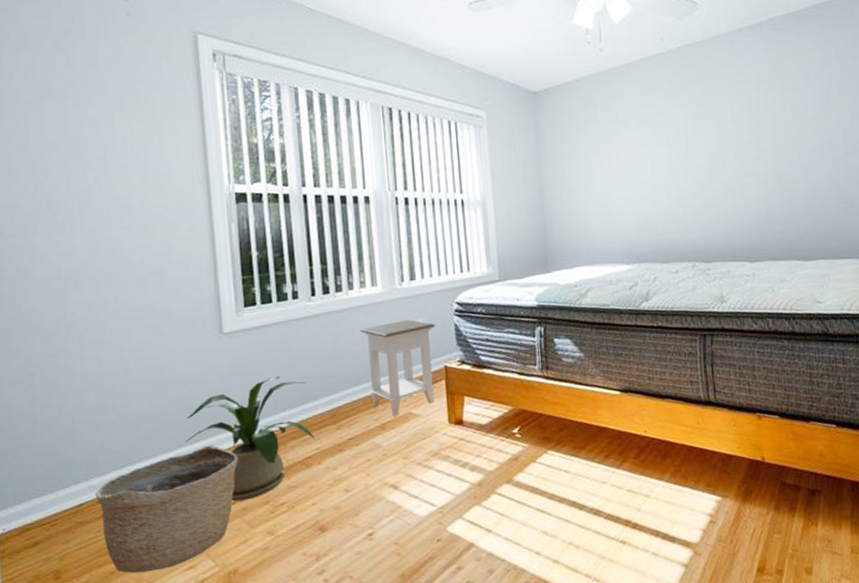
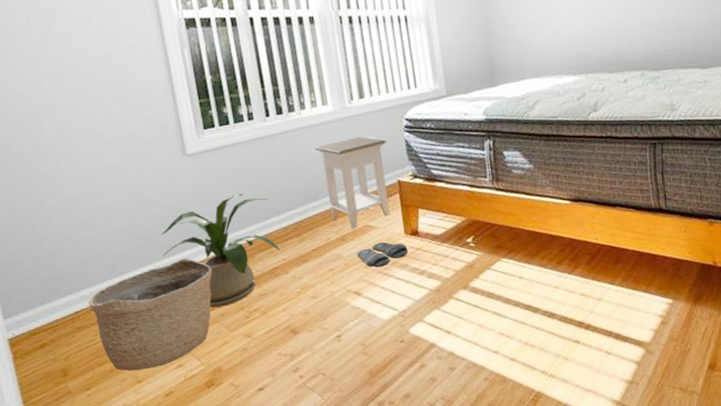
slippers: none [396,431,450,458] -> present [357,242,408,267]

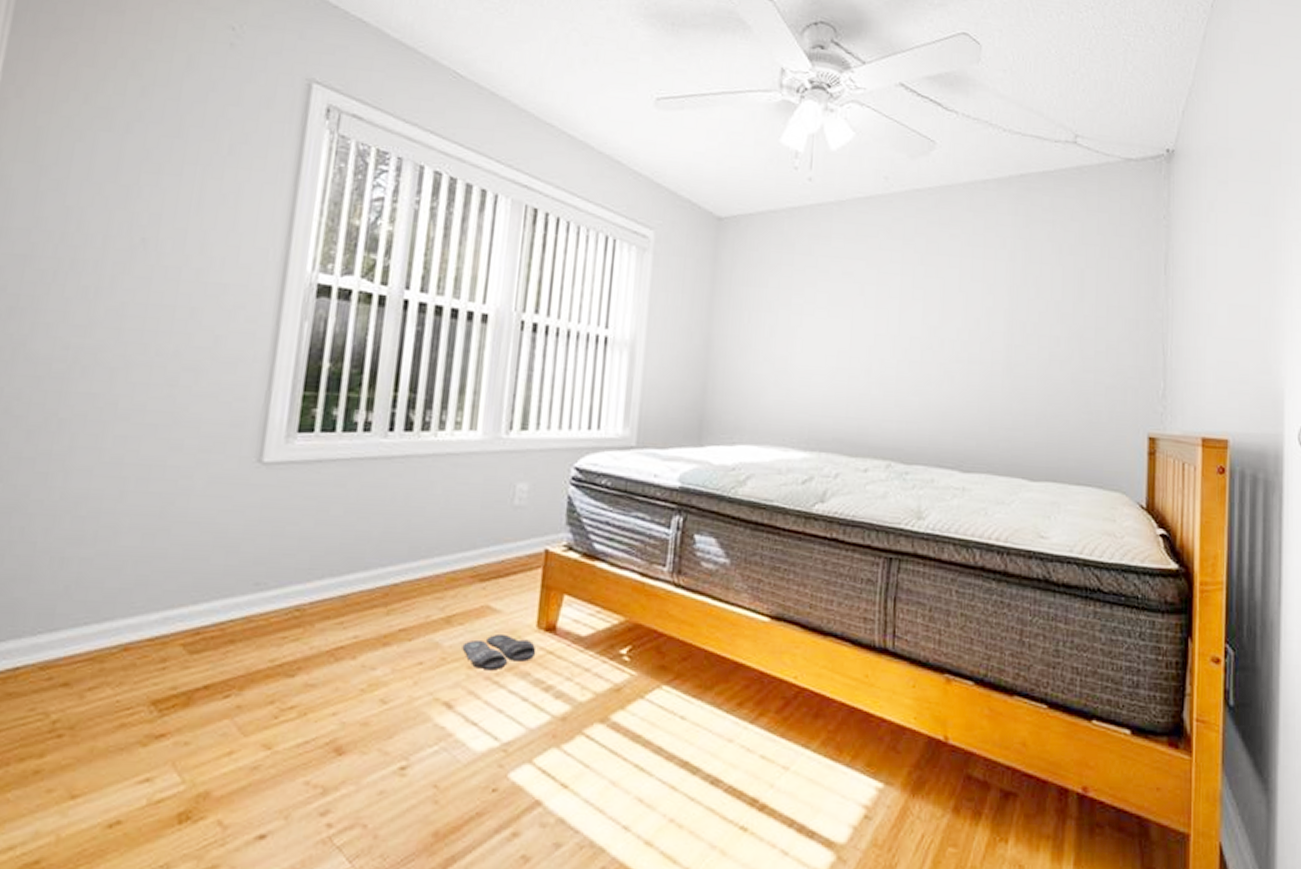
basket: present [88,258,213,372] -> none [36,611,247,778]
house plant: present [161,193,280,308] -> none [179,529,359,695]
nightstand: present [314,136,391,229] -> none [440,480,544,608]

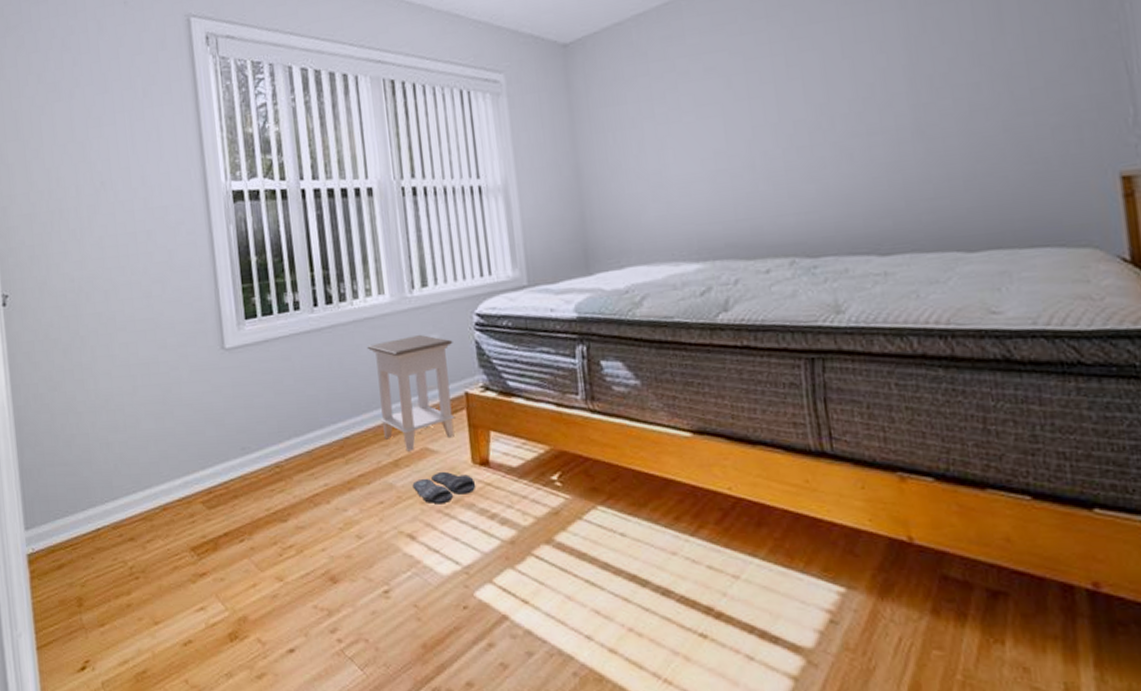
nightstand: none [440,480,544,608] -> present [367,334,456,452]

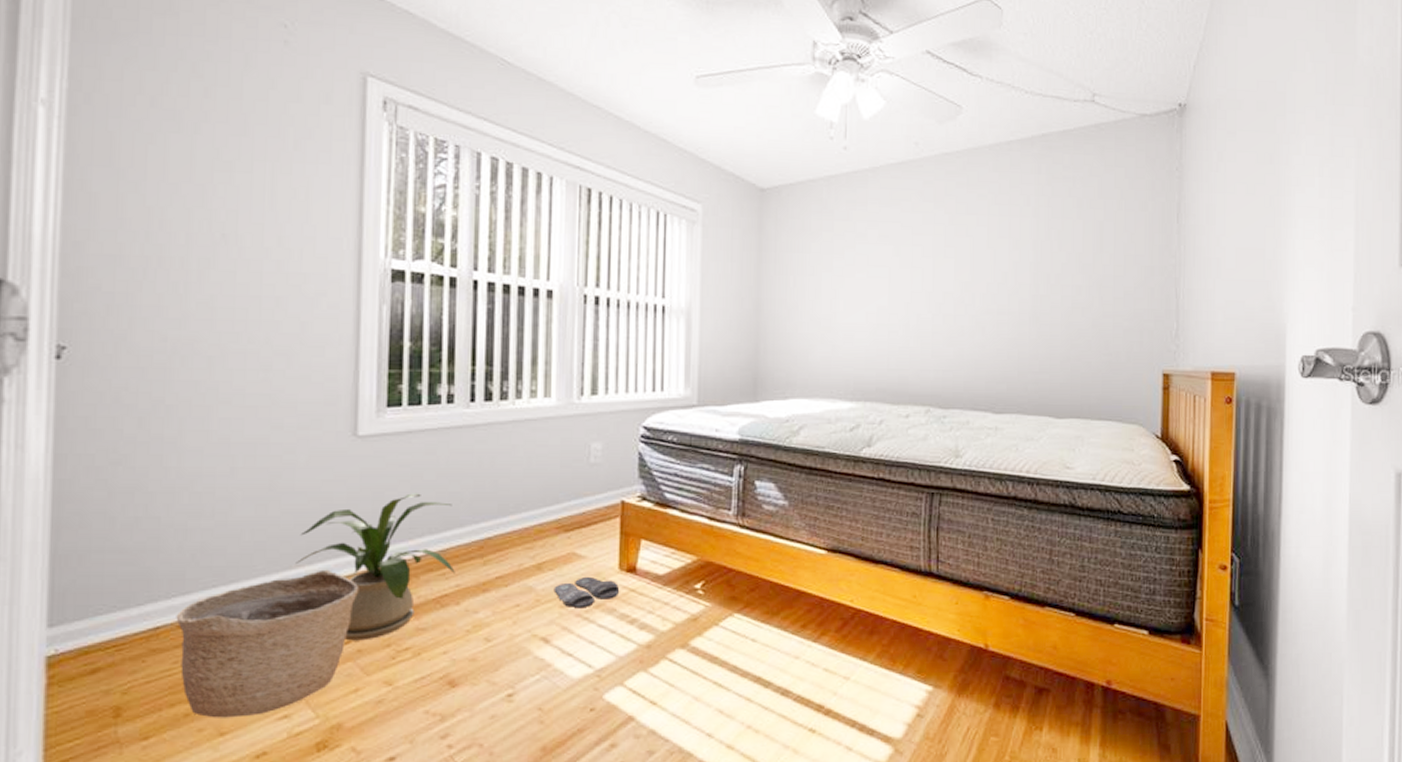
basket: none [110,473,245,609] -> present [176,569,359,718]
house plant: none [192,398,322,539] -> present [295,493,455,641]
nightstand: present [367,334,456,452] -> none [524,440,616,556]

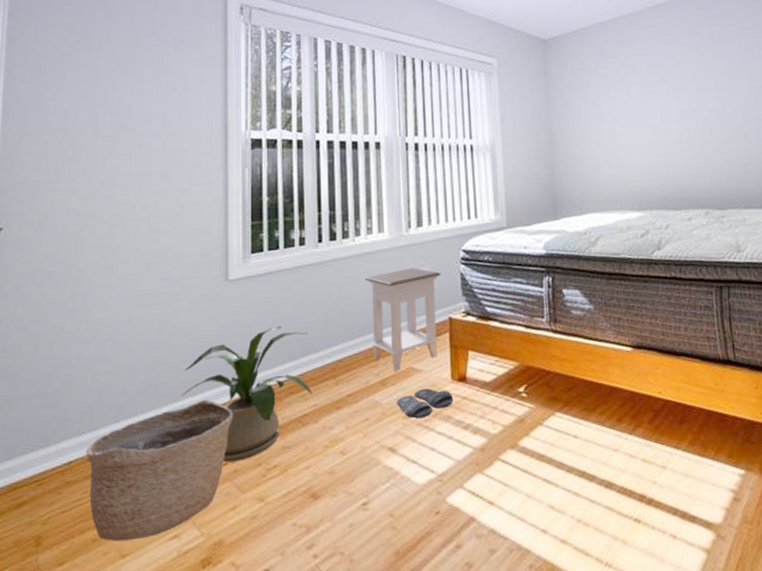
nightstand: none [524,440,616,556] -> present [364,267,441,372]

